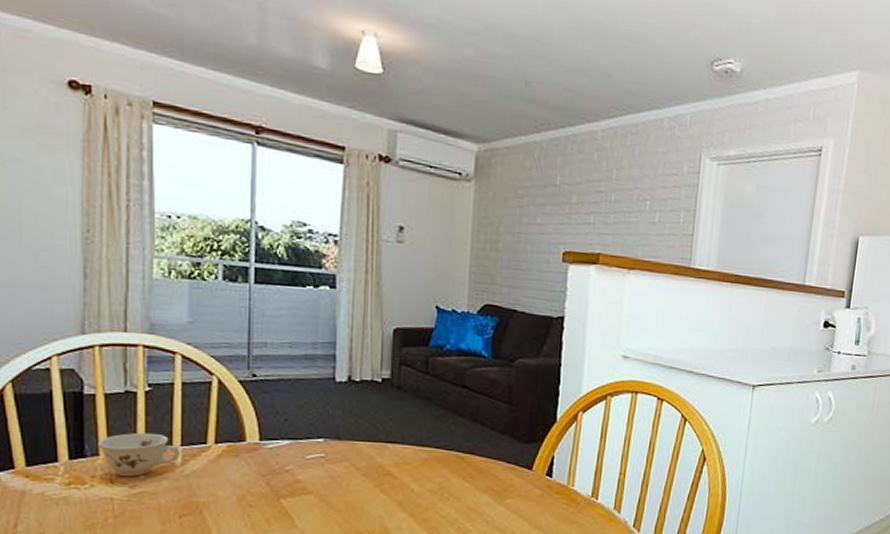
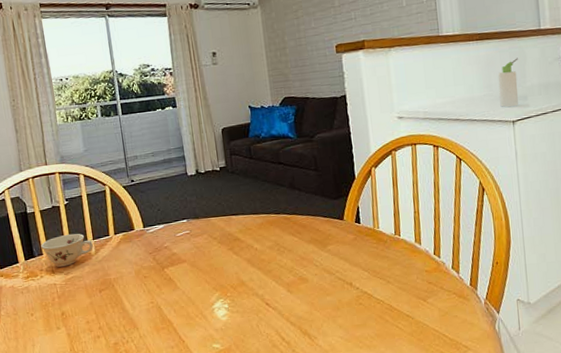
bottle: none [743,312,773,369] -> present [497,58,518,108]

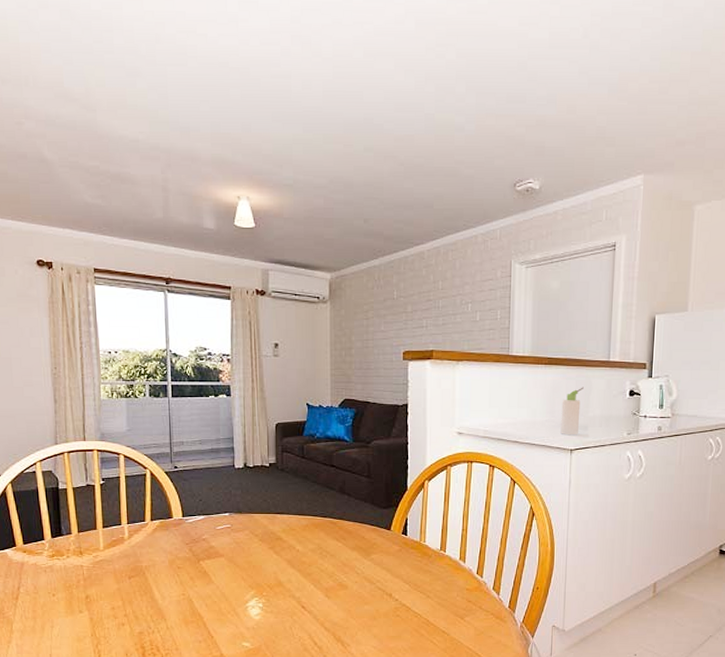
teacup: present [41,233,93,267] -> none [70,515,127,548]

